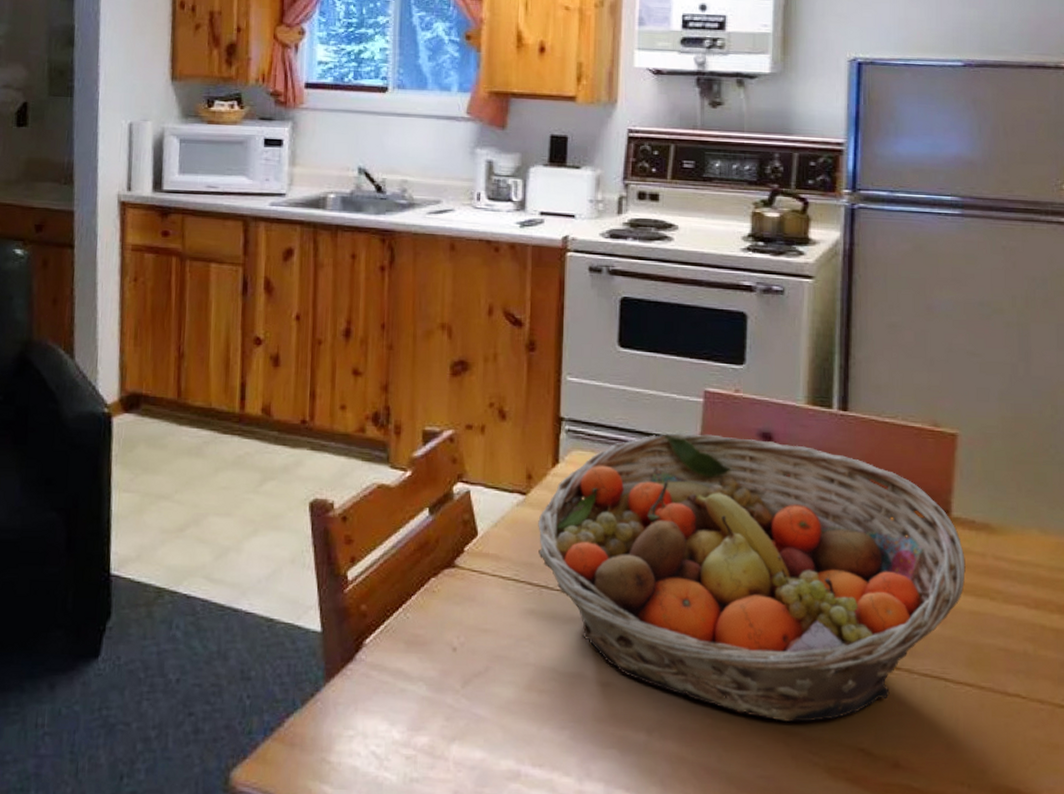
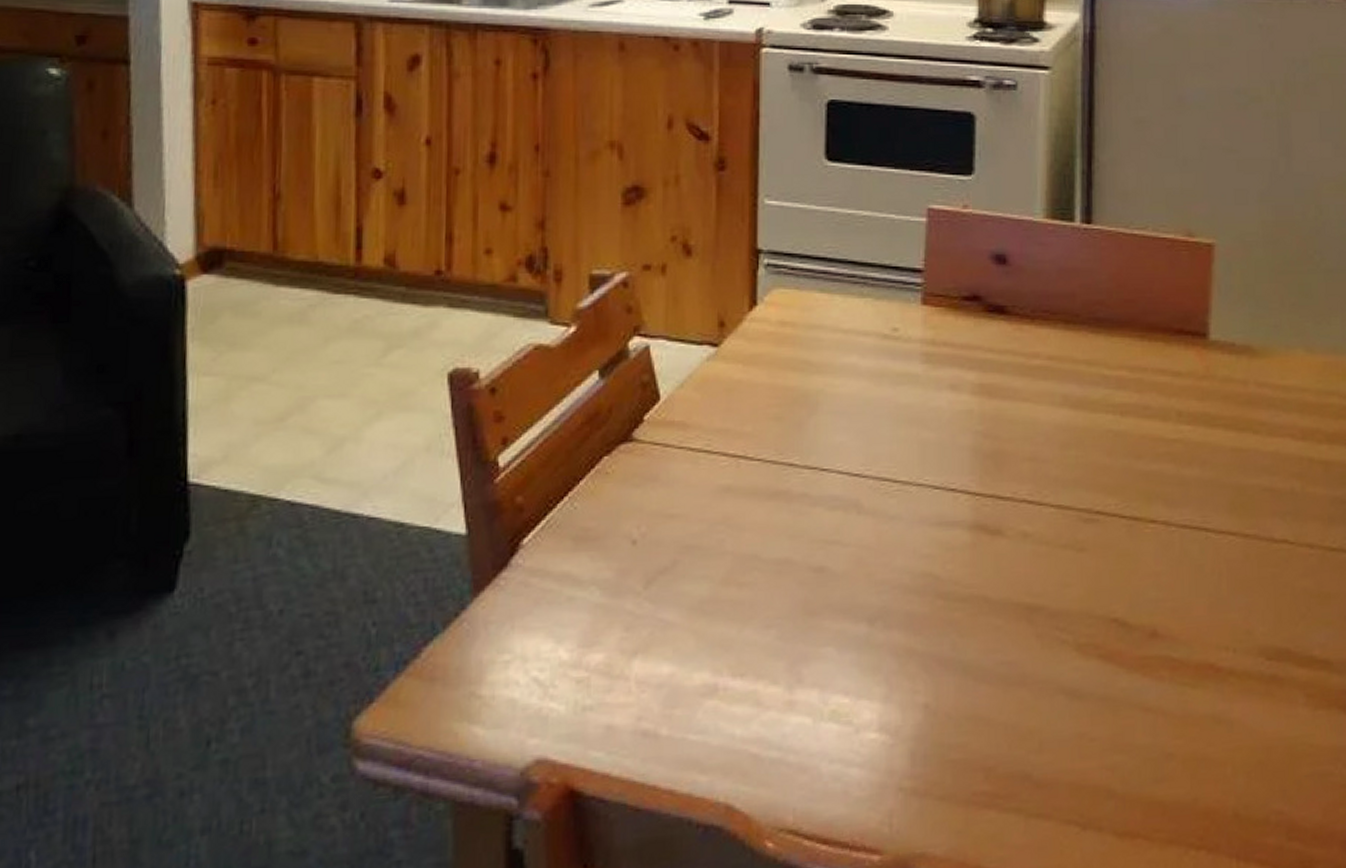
fruit basket: present [538,433,966,722] -> none [733,260,1226,596]

